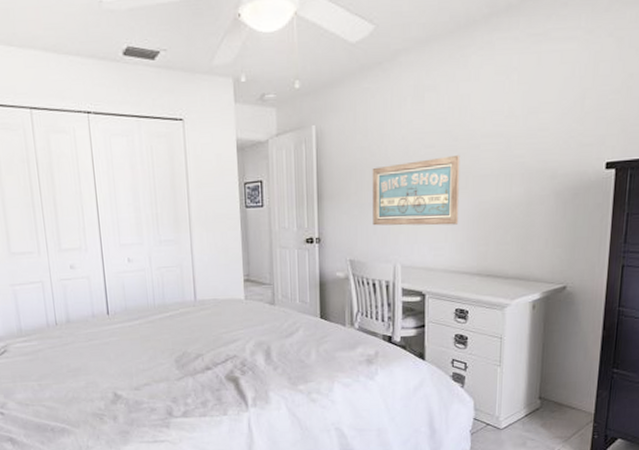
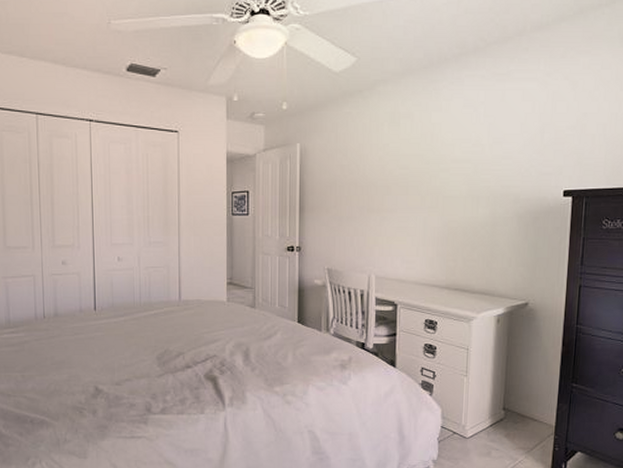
wall art: present [372,154,460,226] -> none [350,176,432,241]

